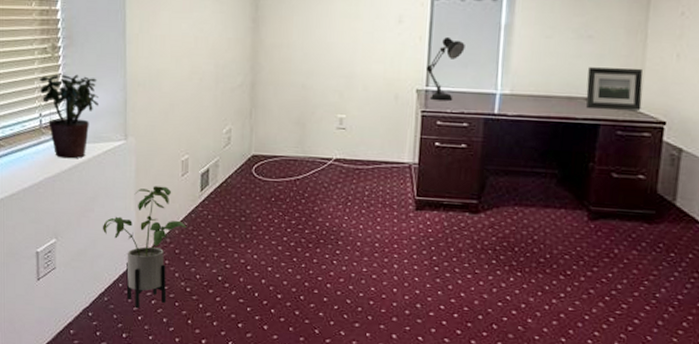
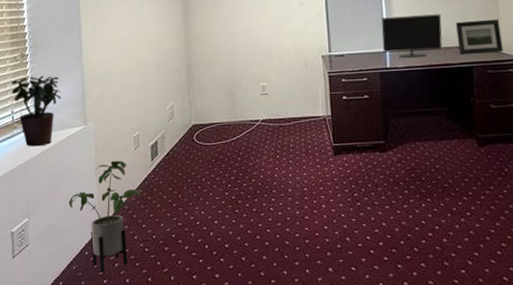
desk lamp: present [427,36,465,102] -> none [328,11,356,63]
monitor: none [492,51,572,107] -> present [382,14,443,59]

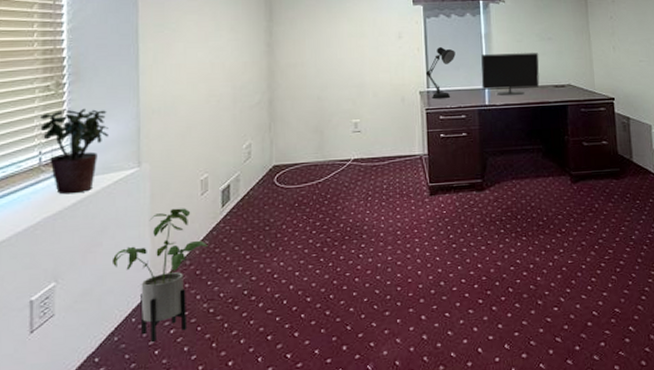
desk lamp: none [328,11,356,63] -> present [426,46,456,100]
picture frame: present [456,18,504,56] -> none [552,59,595,94]

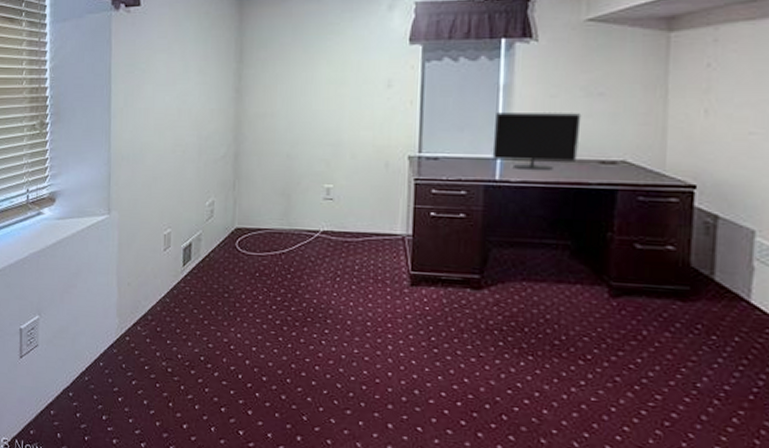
potted plant: present [40,108,108,195] -> none [28,150,83,234]
house plant: present [111,208,208,342] -> none [84,261,169,389]
desk lamp: present [426,46,456,100] -> none [419,99,460,168]

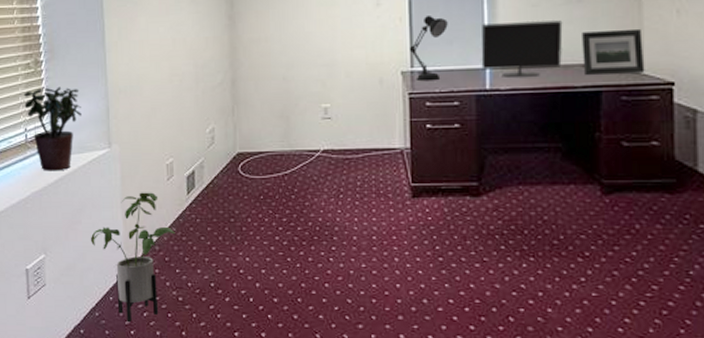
potted plant: none [28,150,83,234] -> present [24,86,81,171]
house plant: none [84,261,169,389] -> present [90,192,175,322]
desk lamp: none [419,99,460,168] -> present [410,14,448,82]
picture frame: none [599,126,666,174] -> present [582,28,645,76]

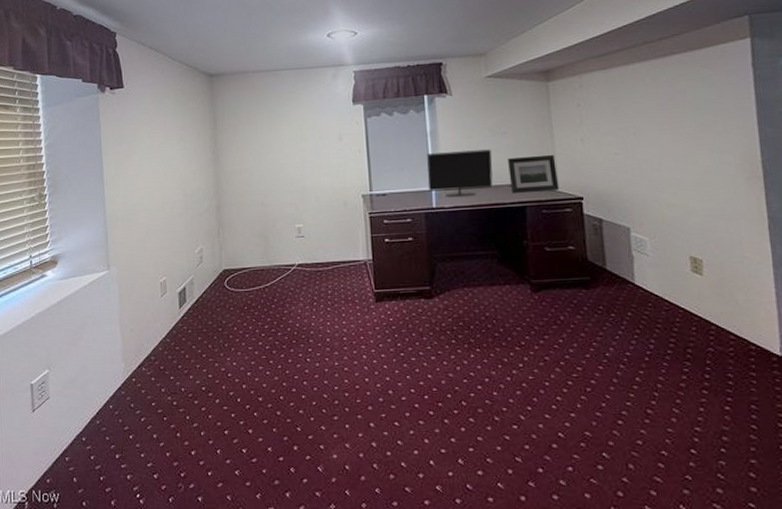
potted plant: present [24,86,81,171] -> none [29,217,82,294]
house plant: present [90,192,175,322] -> none [91,308,169,427]
desk lamp: present [410,14,448,82] -> none [368,146,399,203]

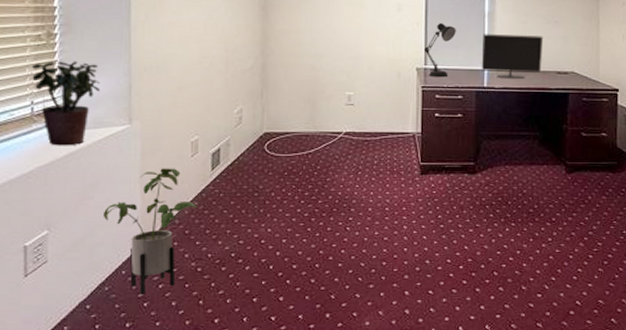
potted plant: none [29,217,82,294] -> present [32,61,100,146]
house plant: none [91,308,169,427] -> present [102,168,197,294]
desk lamp: none [368,146,399,203] -> present [425,22,456,78]
picture frame: present [508,154,560,194] -> none [556,46,600,82]

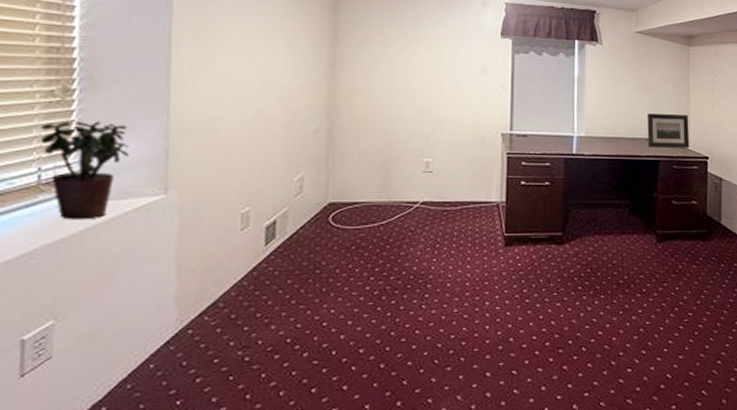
house plant: present [102,168,197,294] -> none [127,243,246,391]
desk lamp: present [425,22,456,78] -> none [510,86,544,144]
monitor: present [481,34,544,80] -> none [570,99,634,147]
picture frame: none [556,46,600,82] -> present [647,113,690,149]

